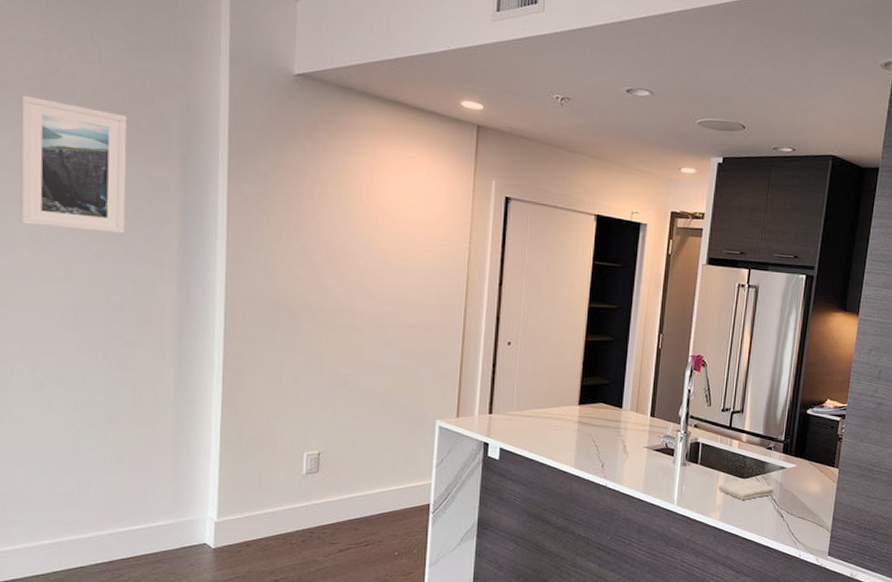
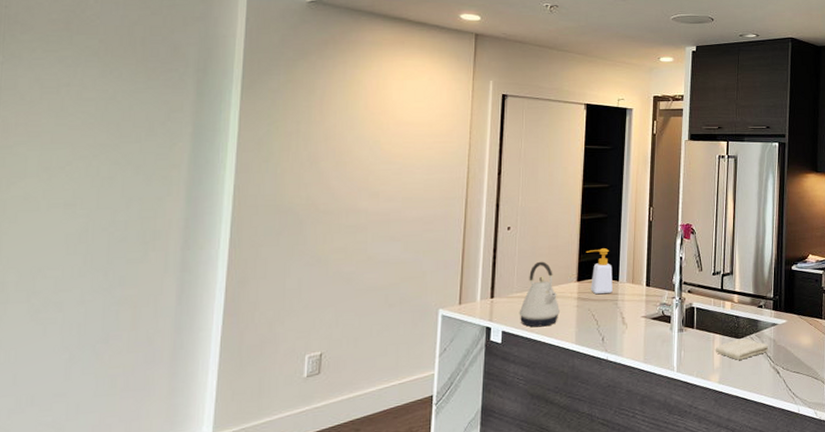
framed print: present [19,95,128,234] -> none [31,36,147,156]
kettle: none [517,381,559,448] -> present [519,261,559,327]
soap bottle: none [589,373,616,421] -> present [586,248,613,295]

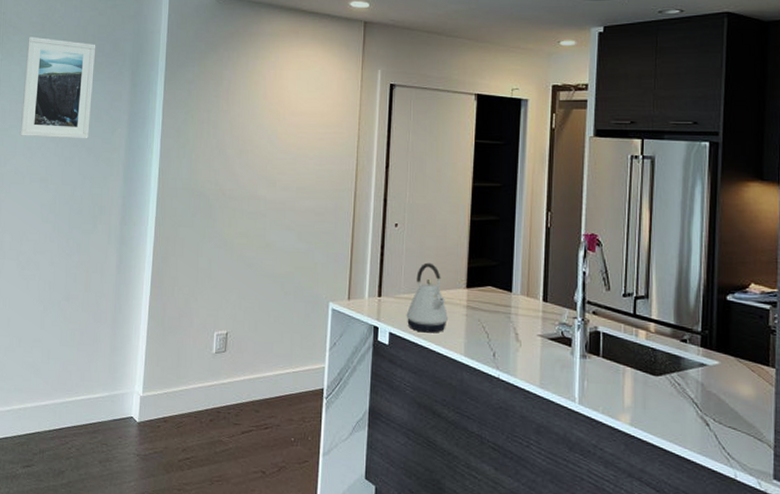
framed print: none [31,36,147,156] -> present [20,36,96,139]
soap bottle: present [586,248,613,295] -> none [476,254,505,306]
washcloth: present [715,338,769,360] -> none [625,376,695,402]

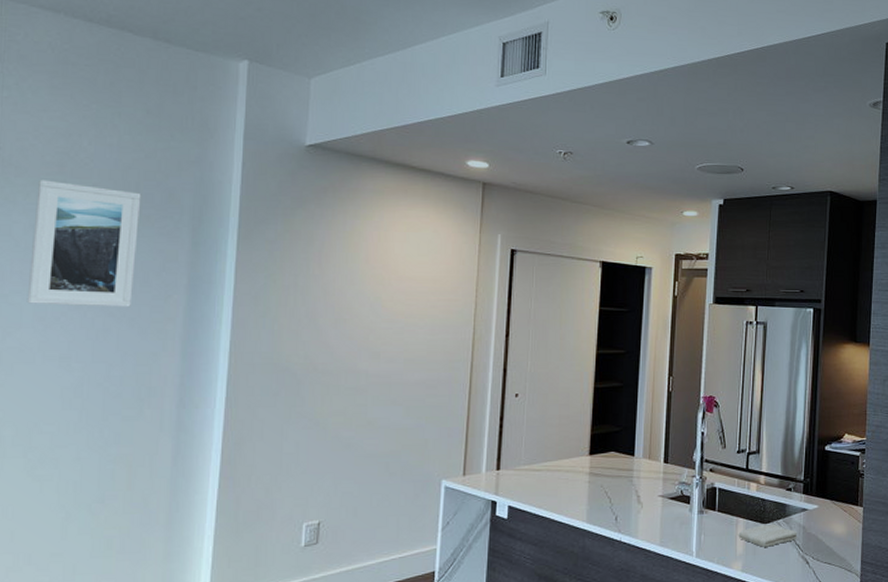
kettle: present [406,262,448,333] -> none [526,432,570,503]
washcloth: none [625,376,695,402] -> present [738,523,798,547]

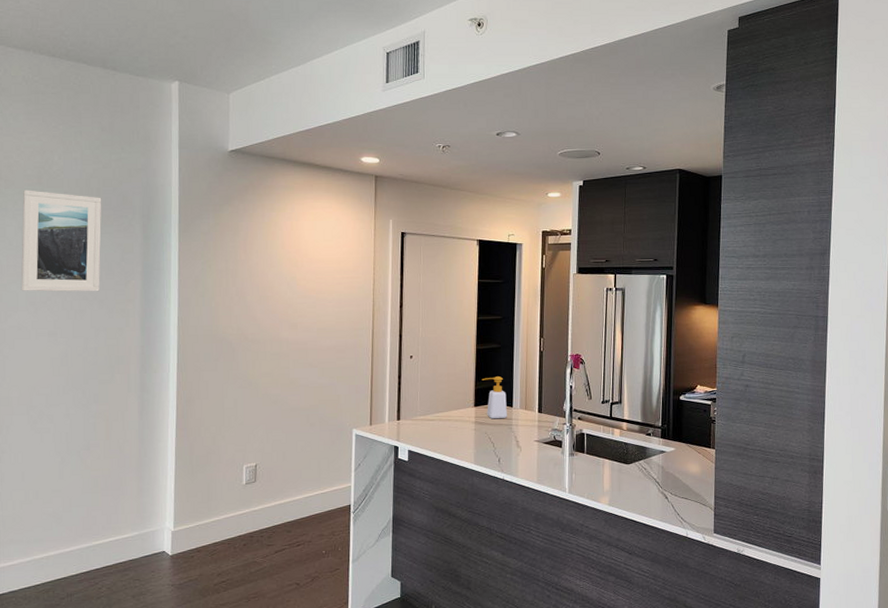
soap bottle: none [599,420,628,470] -> present [481,376,507,419]
washcloth: present [738,523,798,547] -> none [605,464,657,484]

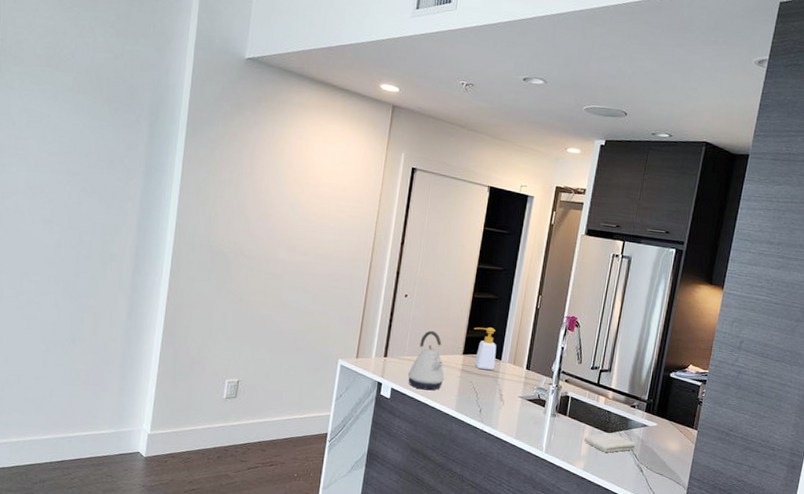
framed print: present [20,190,102,292] -> none [20,70,111,186]
kettle: none [422,387,459,448] -> present [407,330,444,391]
washcloth: none [605,464,657,484] -> present [583,432,636,453]

